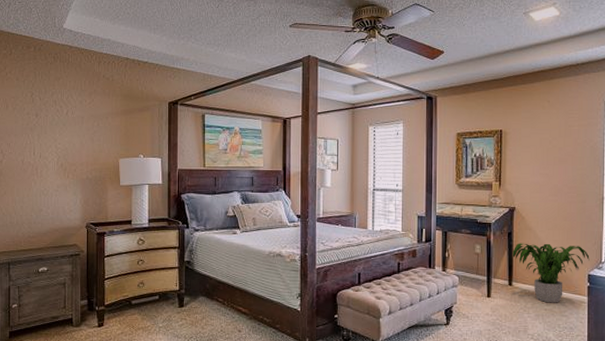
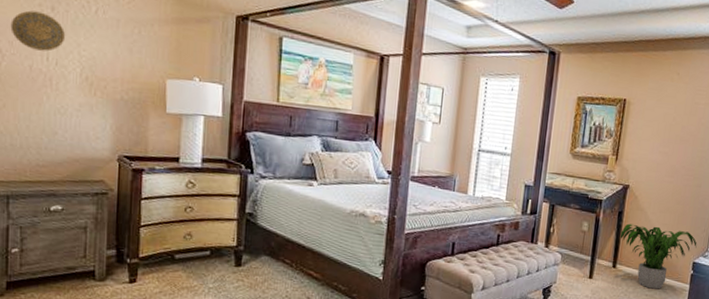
decorative plate: none [8,119,46,148] -> present [10,10,66,51]

